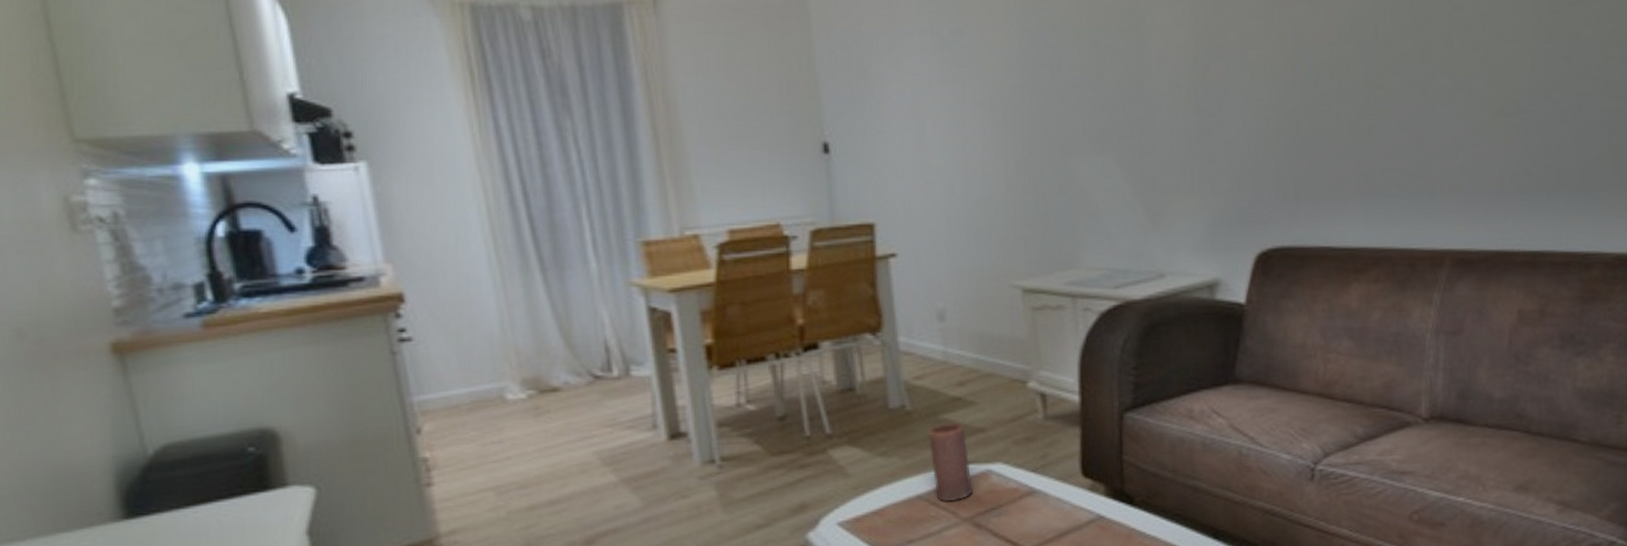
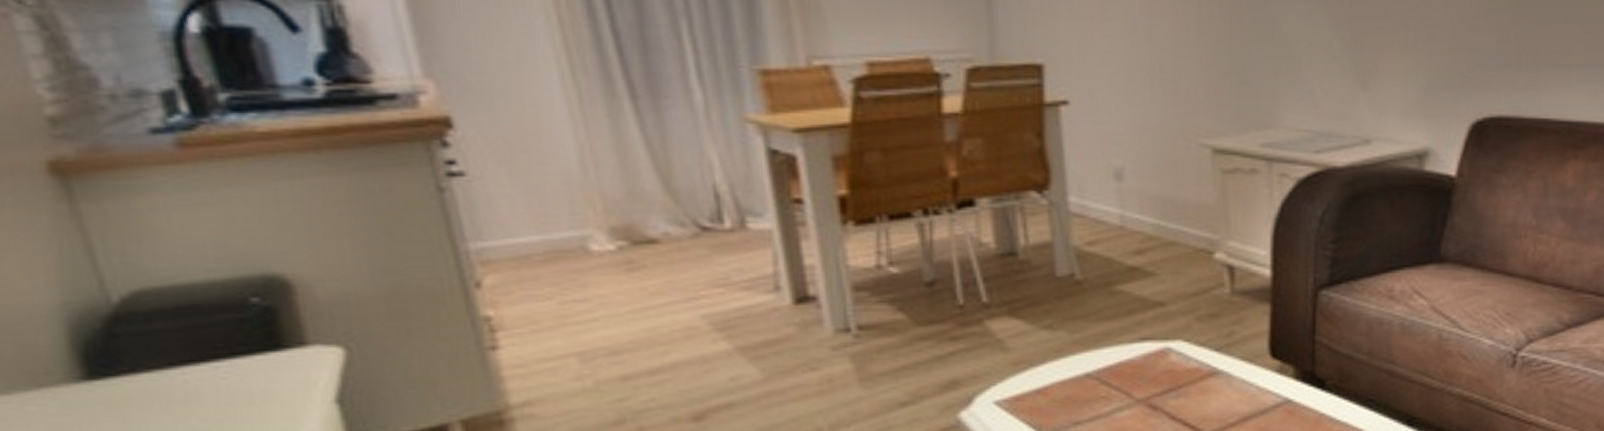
candle: present [928,422,973,501] -> none [1100,294,1149,380]

